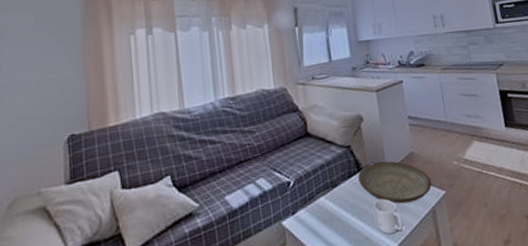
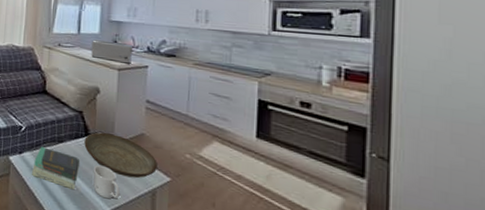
books: none [310,197,360,237] -> present [32,147,81,190]
toaster: none [345,62,388,85] -> present [91,40,135,65]

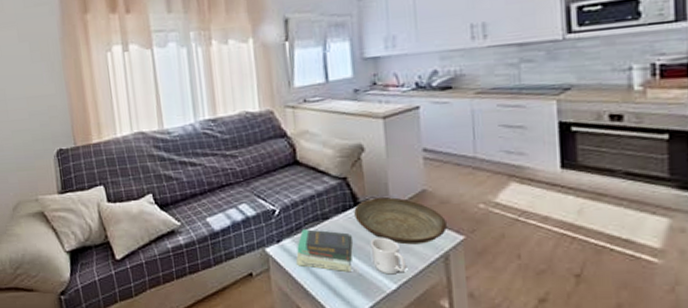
toaster: present [91,40,135,65] -> none [345,83,400,110]

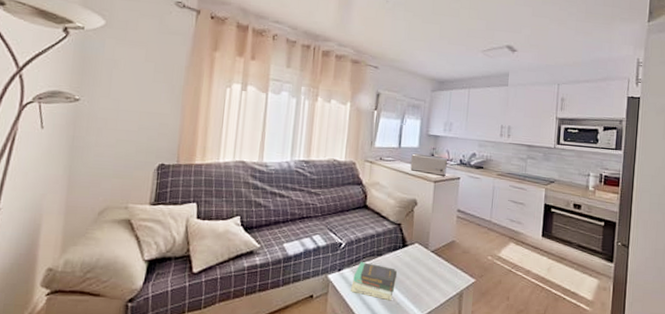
toaster: none [345,83,400,110] -> present [410,153,449,177]
decorative bowl: present [354,197,448,245] -> none [401,243,466,283]
mug: present [370,237,406,275] -> none [408,274,432,306]

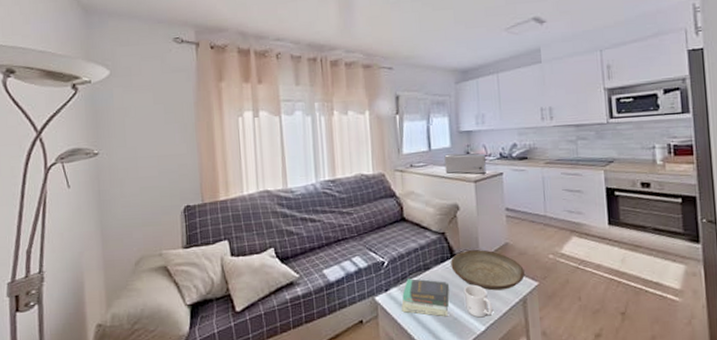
decorative bowl: none [401,243,466,283] -> present [451,250,526,291]
mug: none [408,274,432,306] -> present [463,284,493,318]

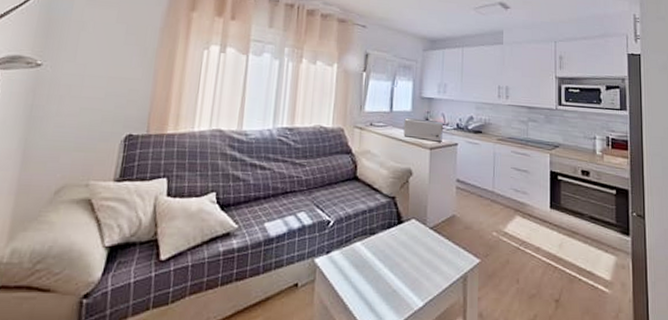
books: present [401,278,450,317] -> none [341,242,393,288]
decorative bowl: present [451,250,526,291] -> none [397,218,469,265]
mug: present [463,284,493,318] -> none [406,255,433,292]

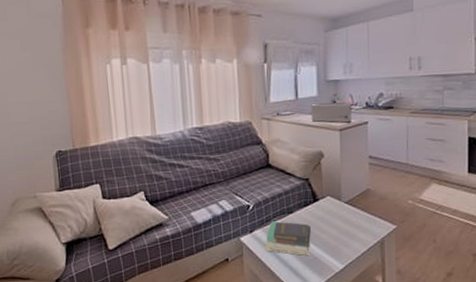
books: none [341,242,393,288] -> present [265,221,312,256]

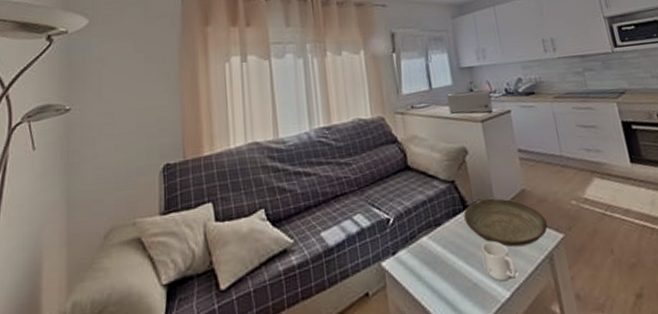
books: present [265,221,312,256] -> none [412,237,467,283]
decorative bowl: none [313,195,385,233] -> present [463,198,548,248]
mug: none [324,227,351,257] -> present [481,240,517,282]

